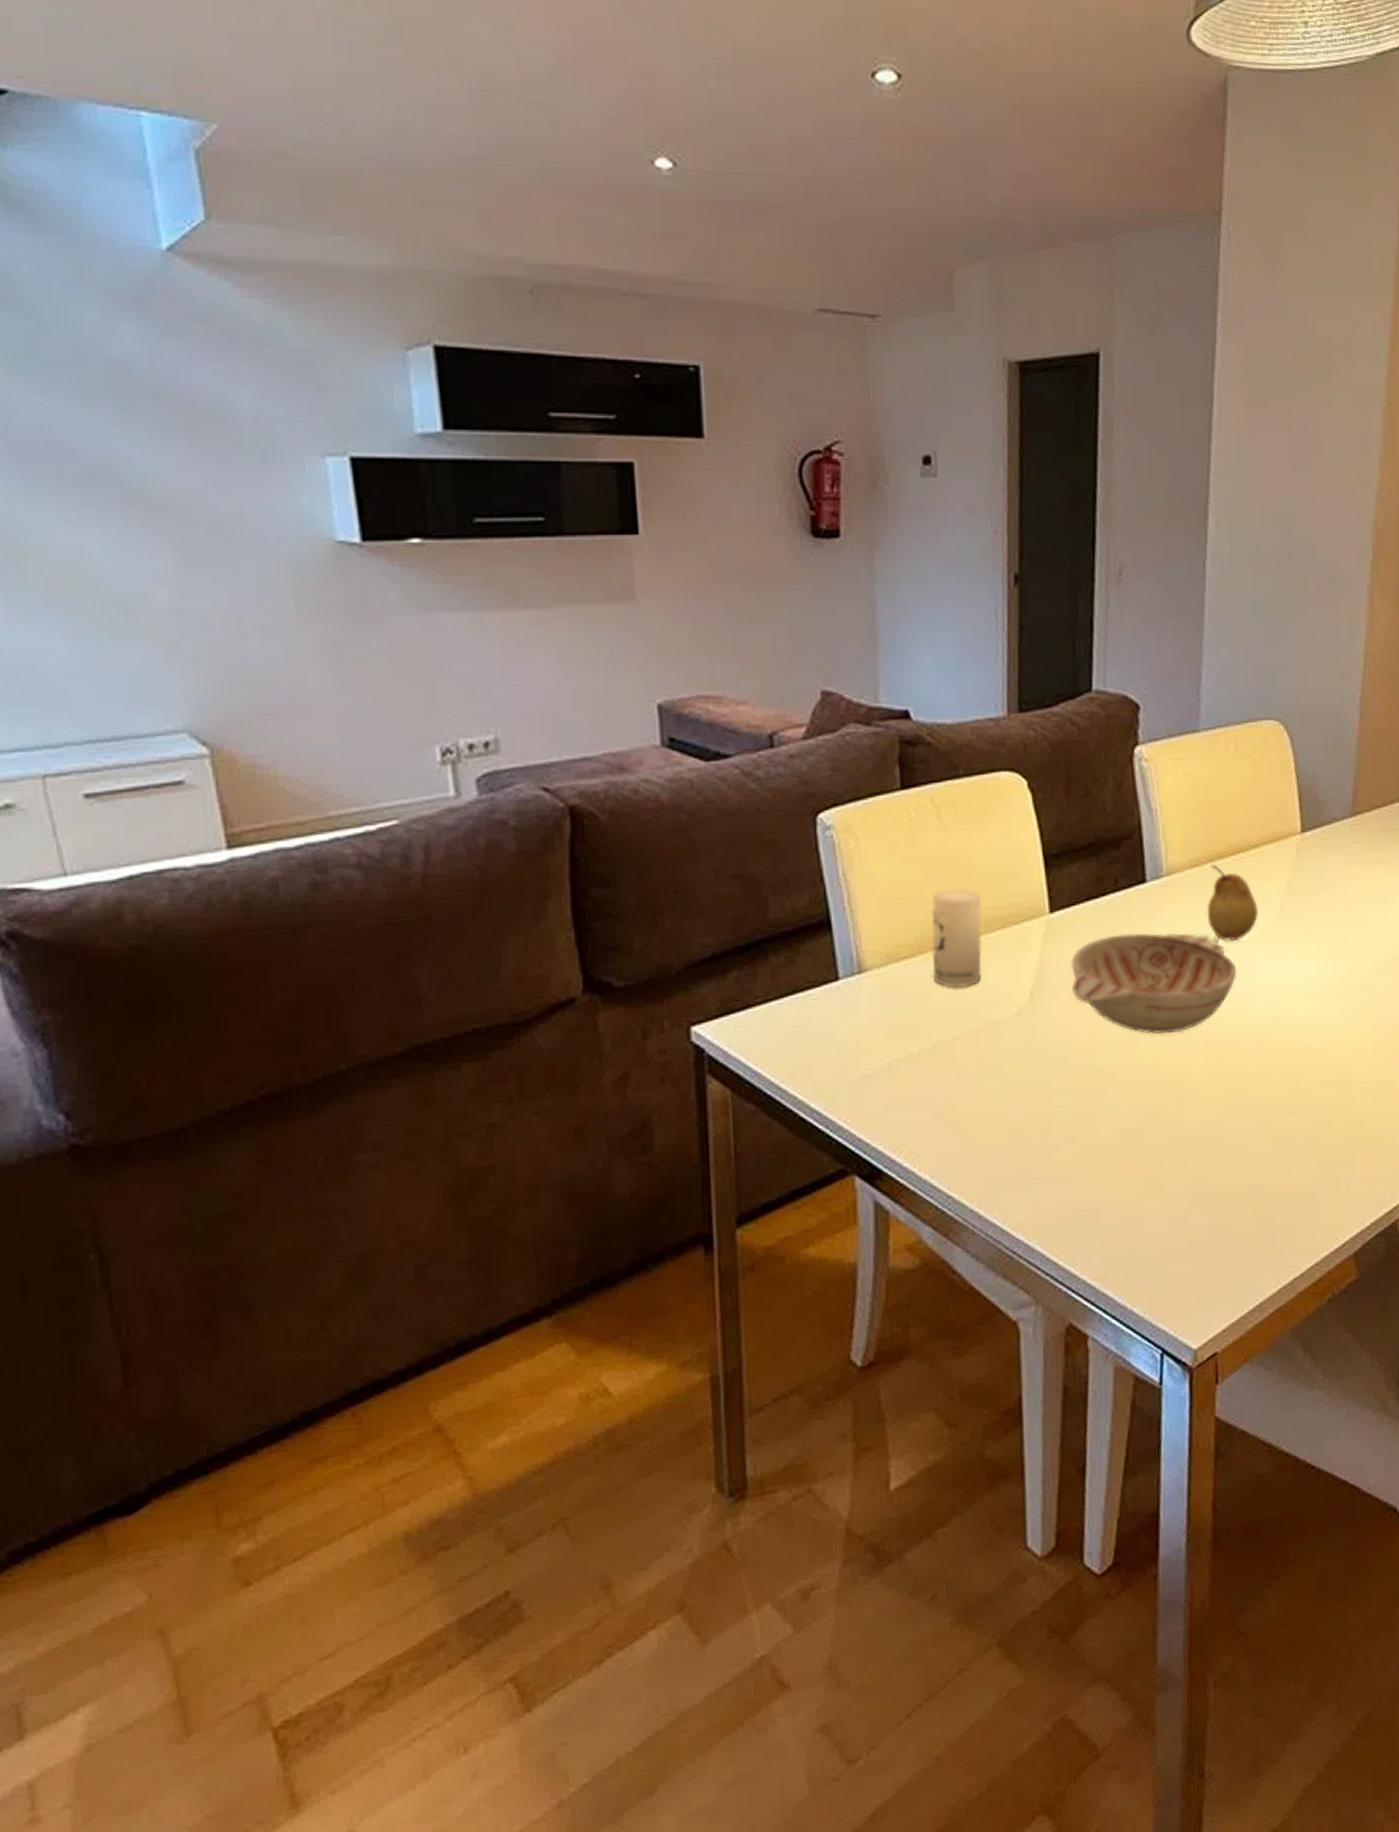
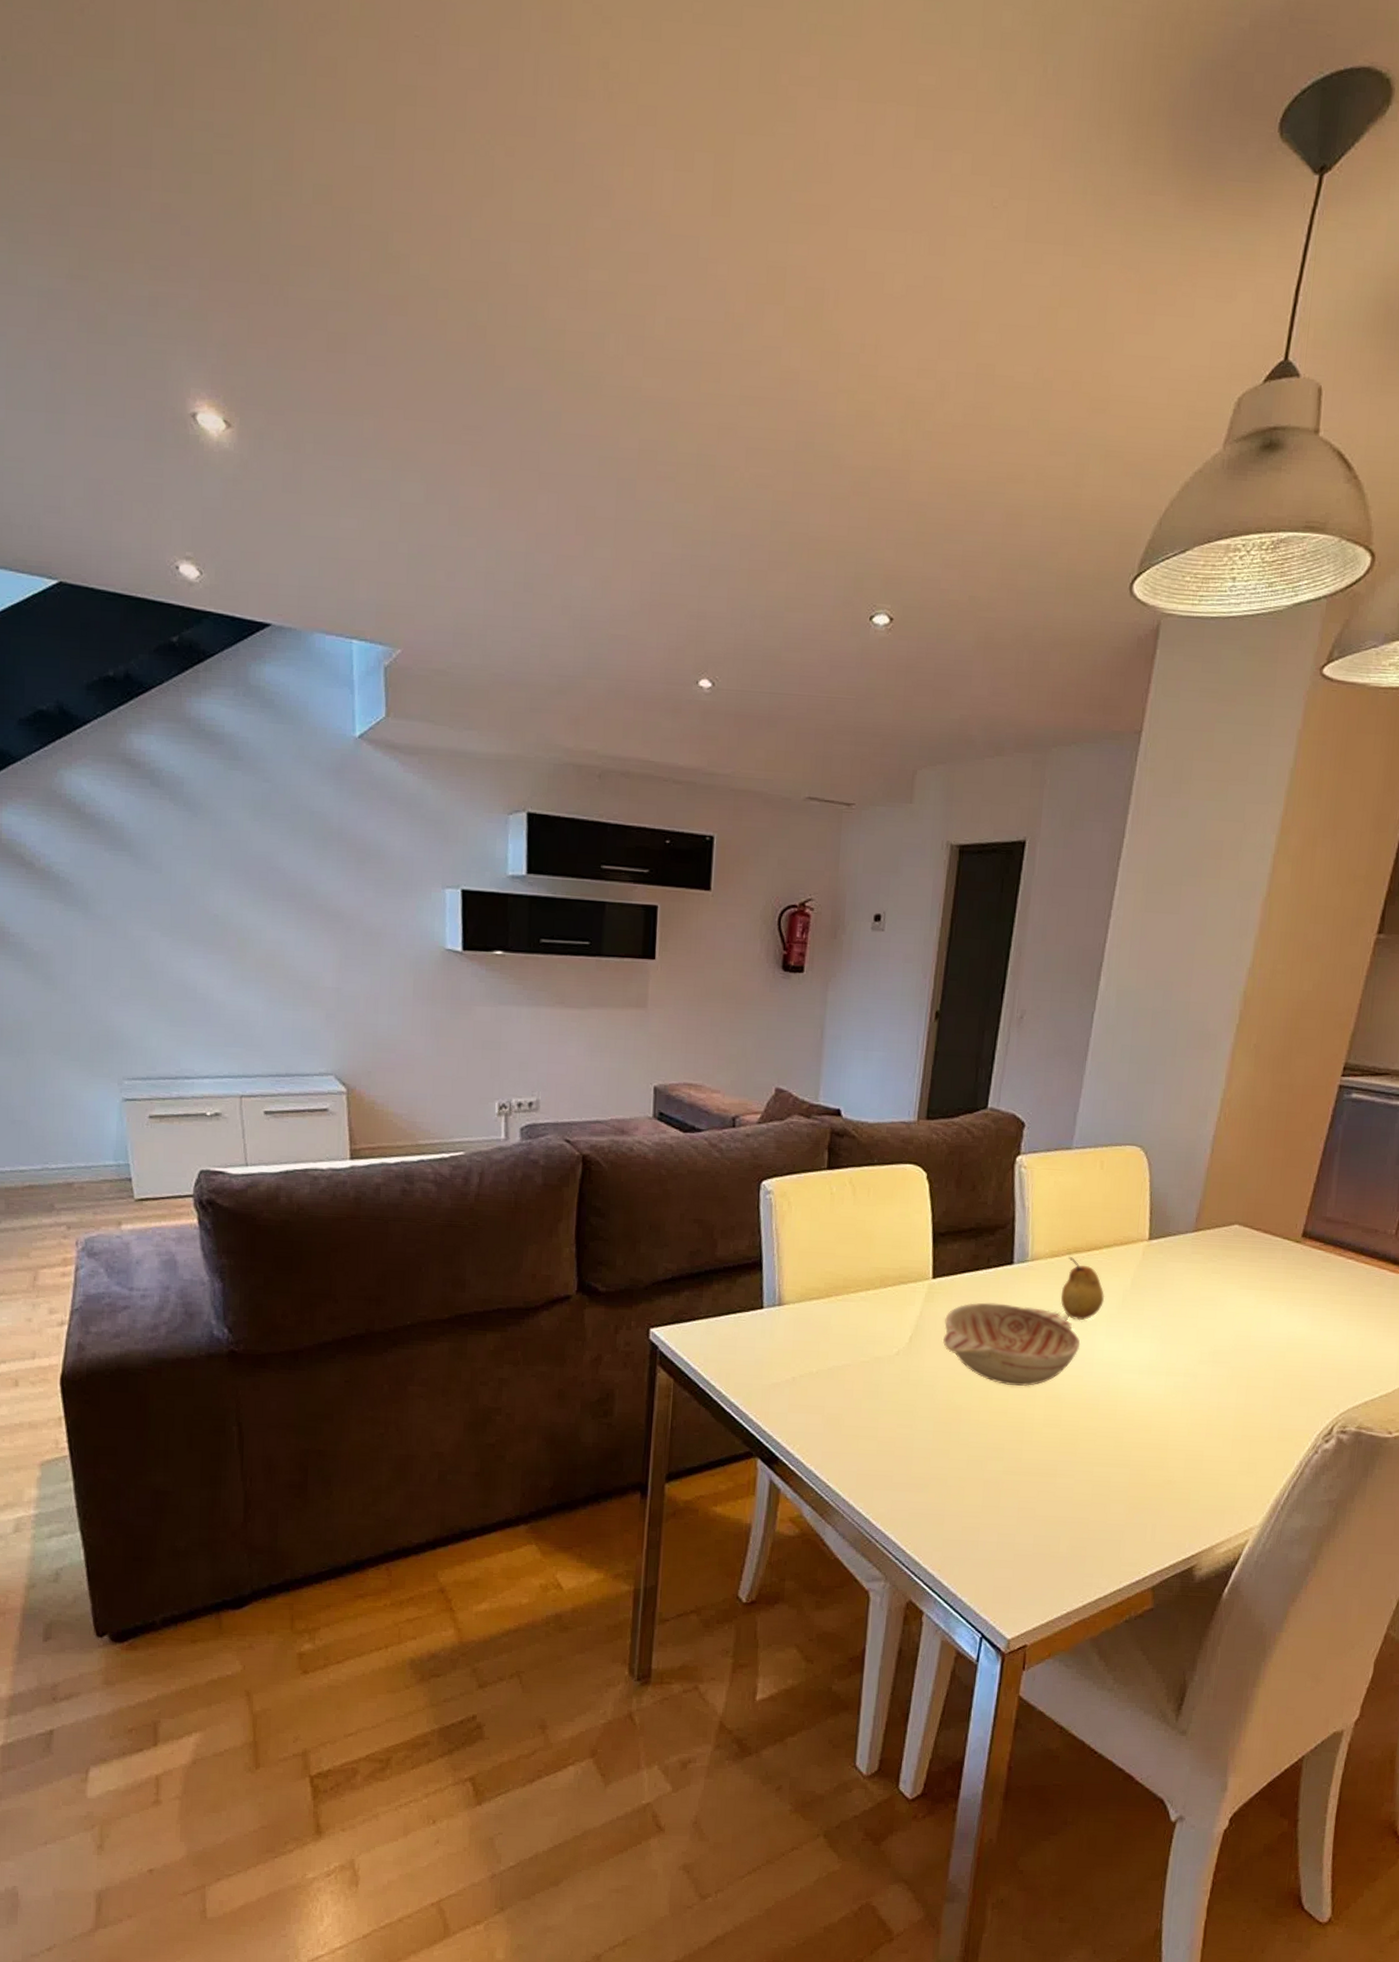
candle: present [931,889,982,988] -> none [834,1250,880,1327]

